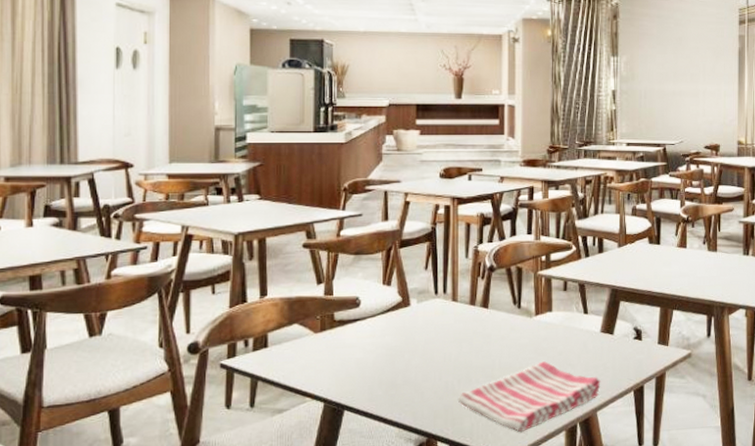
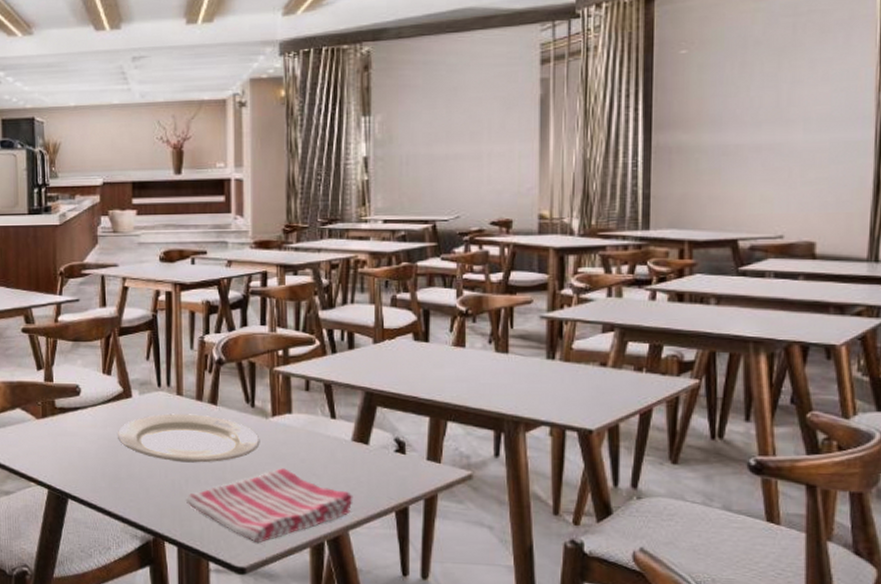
plate: none [396,318,525,364] -> present [118,413,260,463]

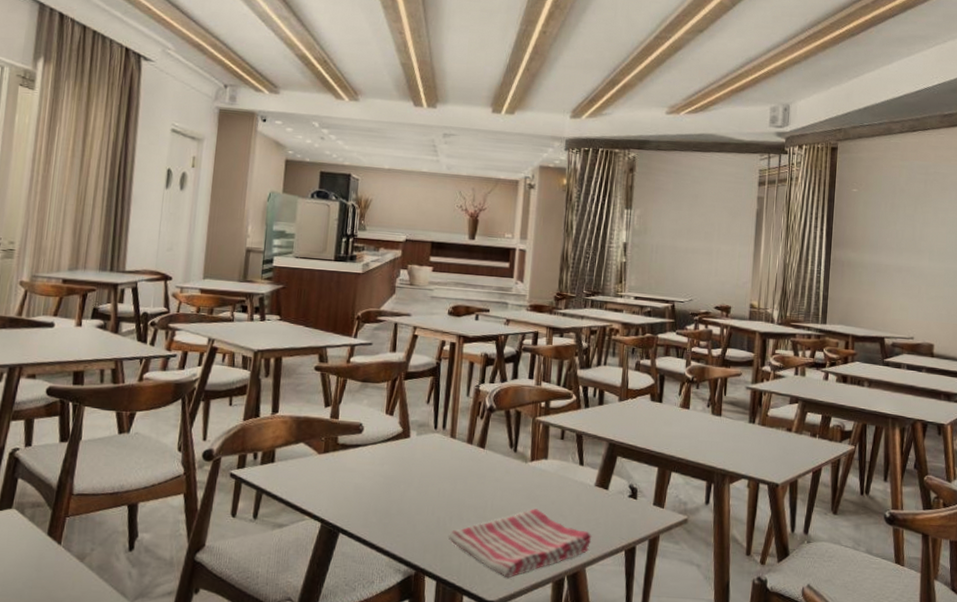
plate: present [118,413,260,463] -> none [393,454,519,502]

